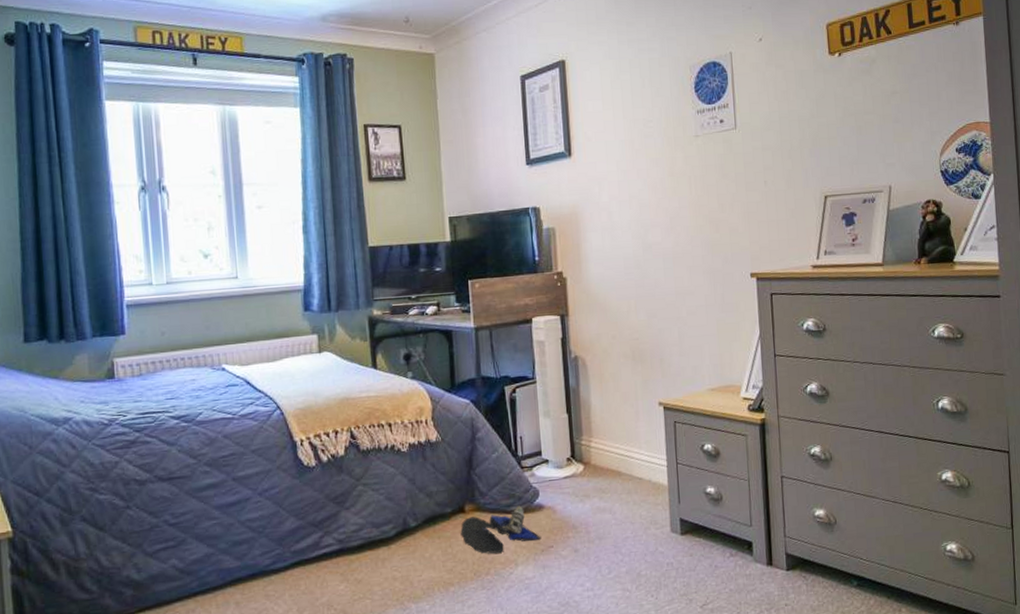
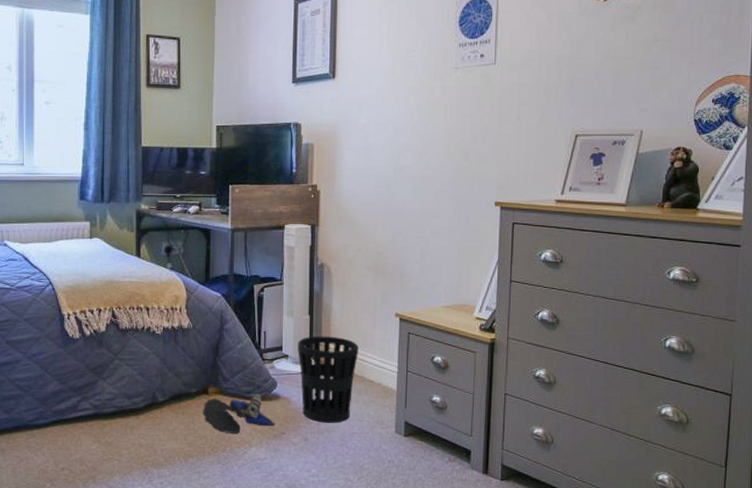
wastebasket: none [558,434,624,530] -> present [298,336,359,423]

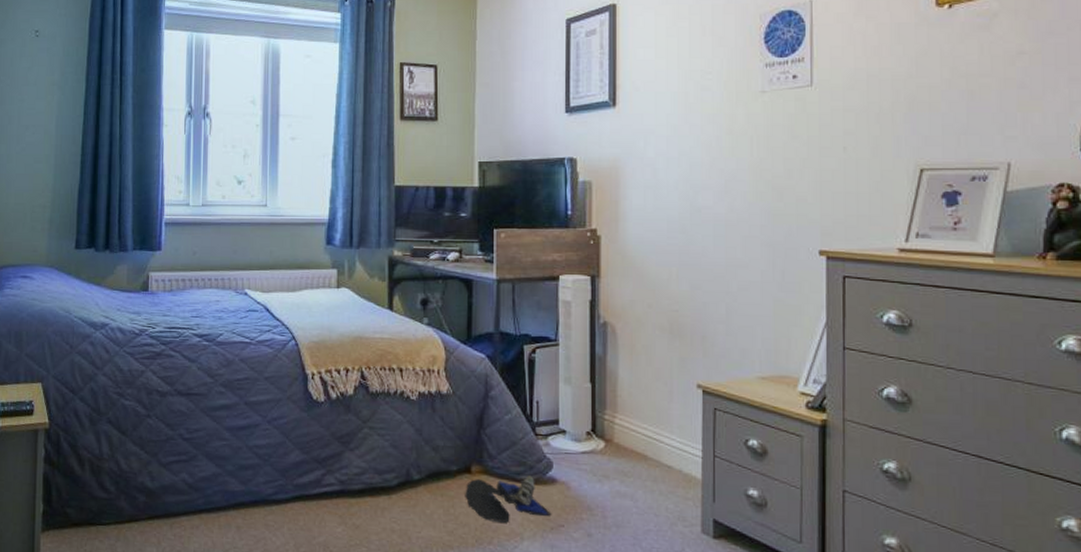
wastebasket: present [298,336,359,423] -> none [577,408,653,517]

